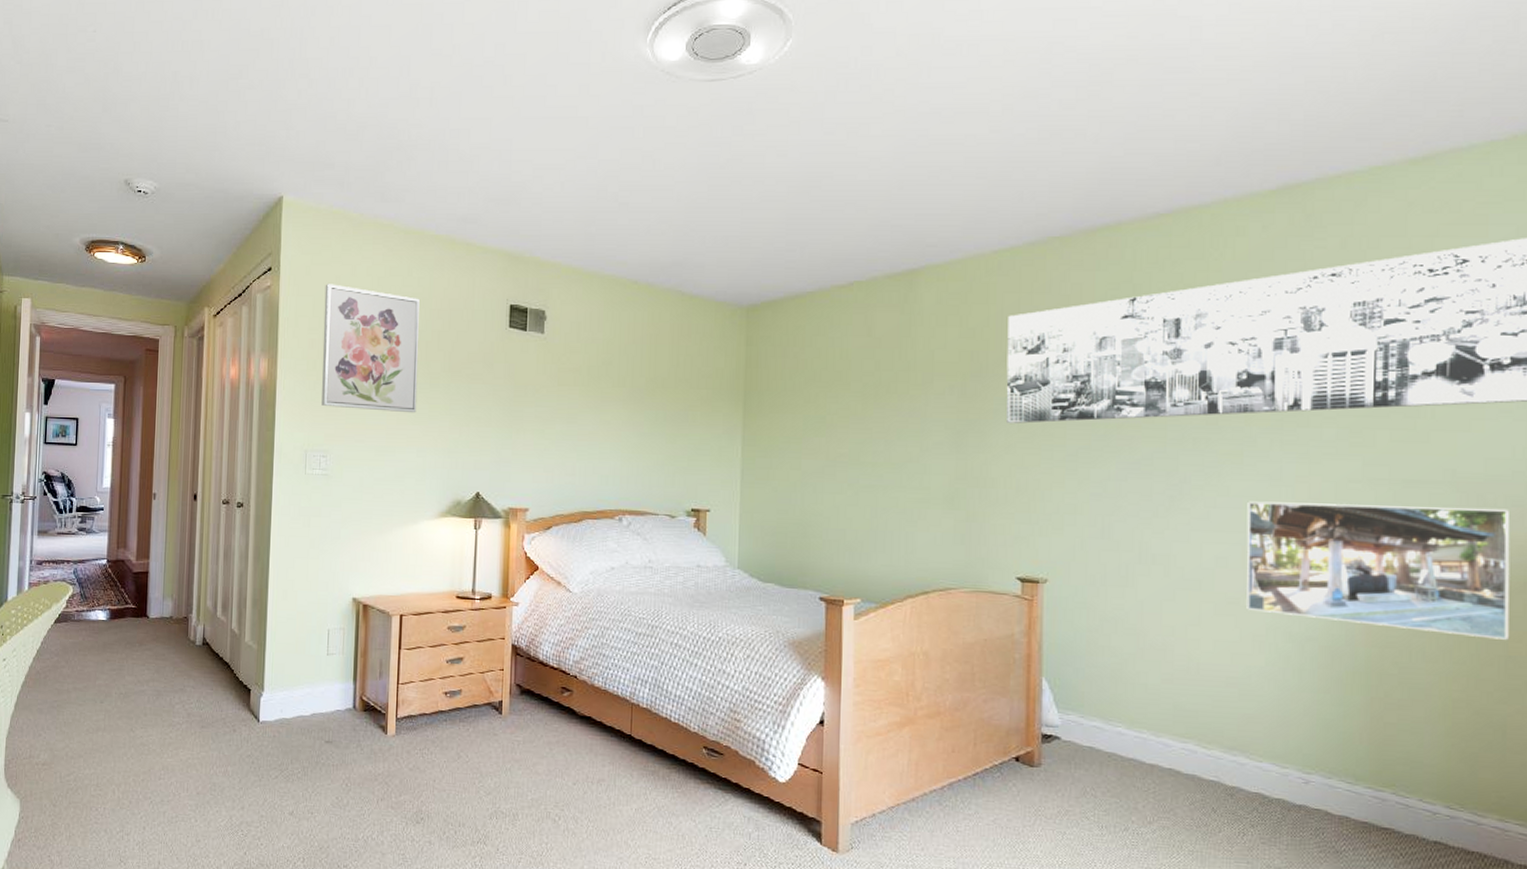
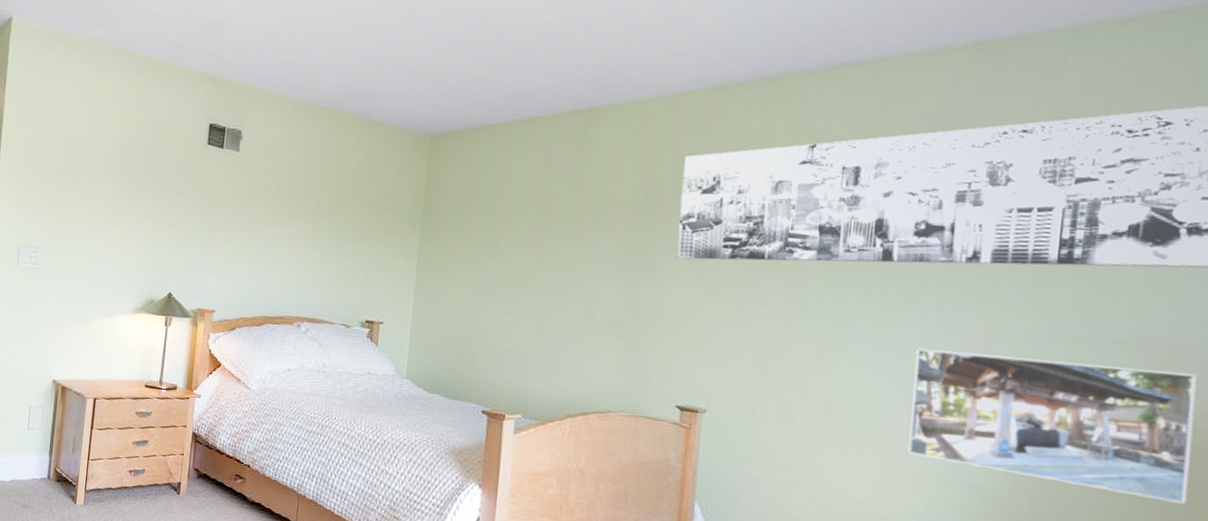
wall art: present [321,284,420,413] -> none [35,97,128,218]

